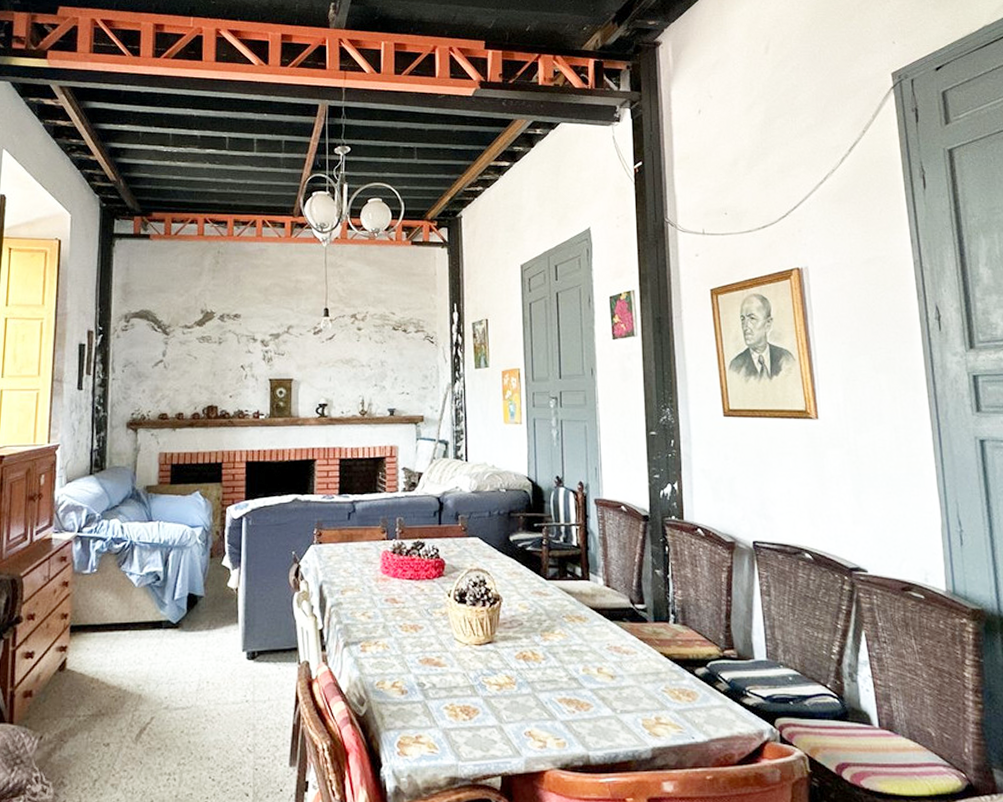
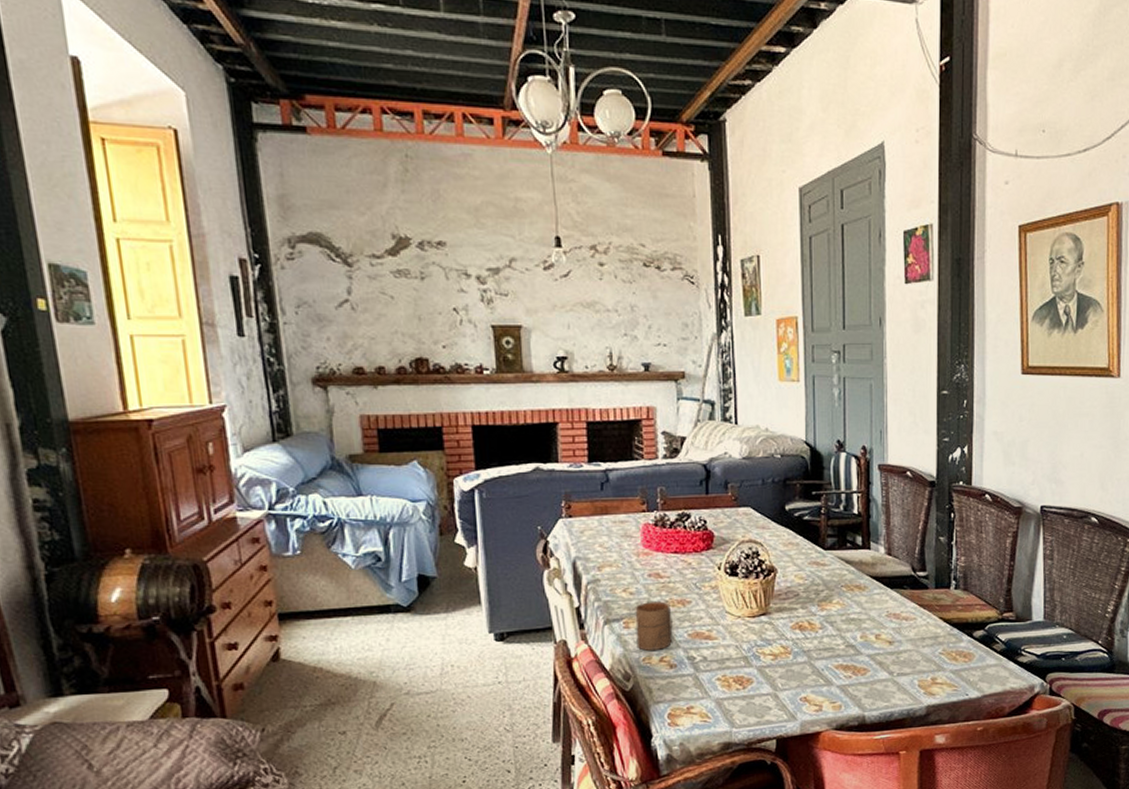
cup: none [371,626,405,675] -> present [635,601,673,651]

